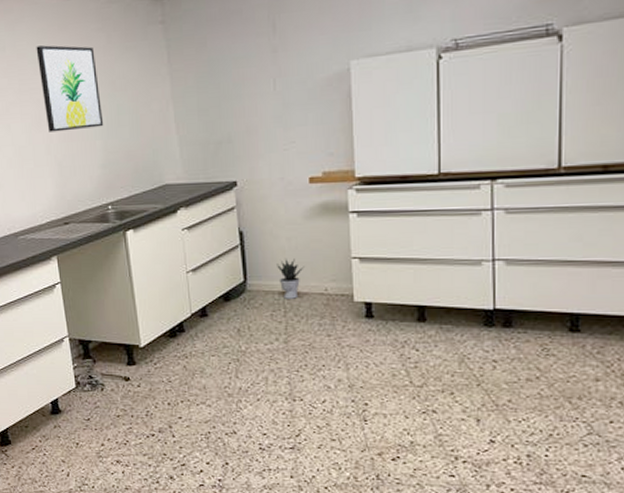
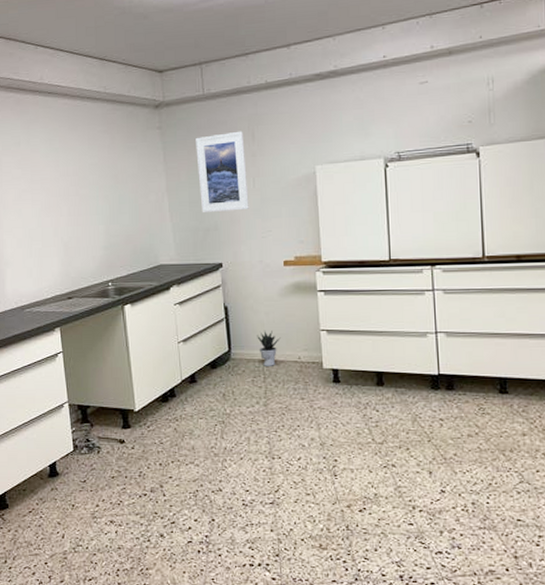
wall art: present [36,45,104,132] -> none [48,142,107,217]
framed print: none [205,21,269,123] -> present [196,131,249,213]

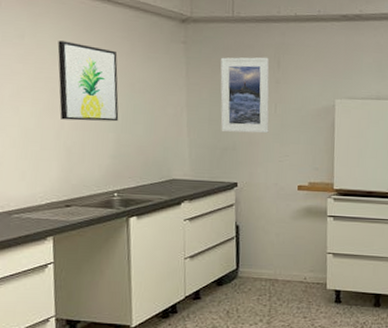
wall art: none [48,142,107,217] -> present [57,41,119,122]
potted plant: present [257,331,281,366] -> none [266,251,289,286]

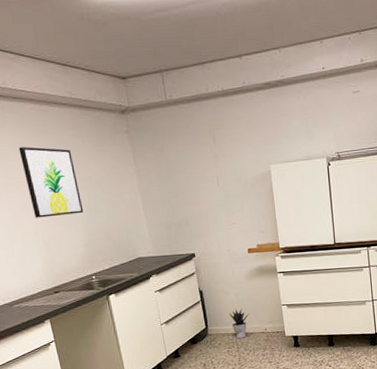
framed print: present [220,57,270,134] -> none [162,134,215,210]
potted plant: none [266,251,289,286] -> present [229,308,249,339]

